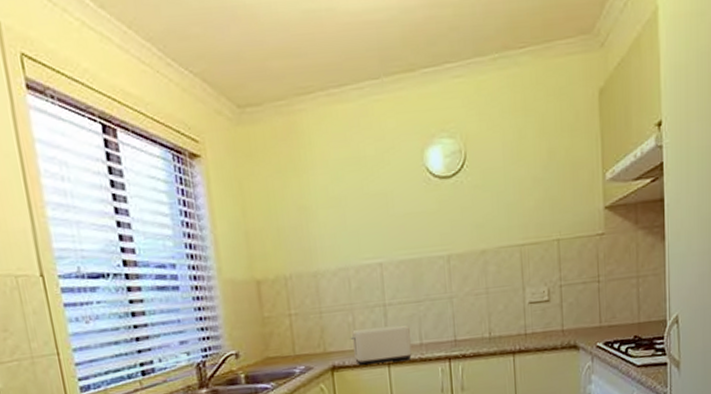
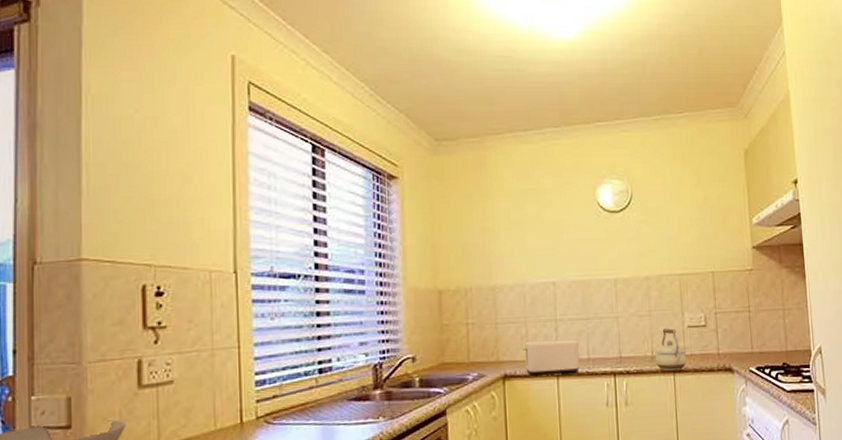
kettle: none [493,306,528,353] -> present [655,328,687,372]

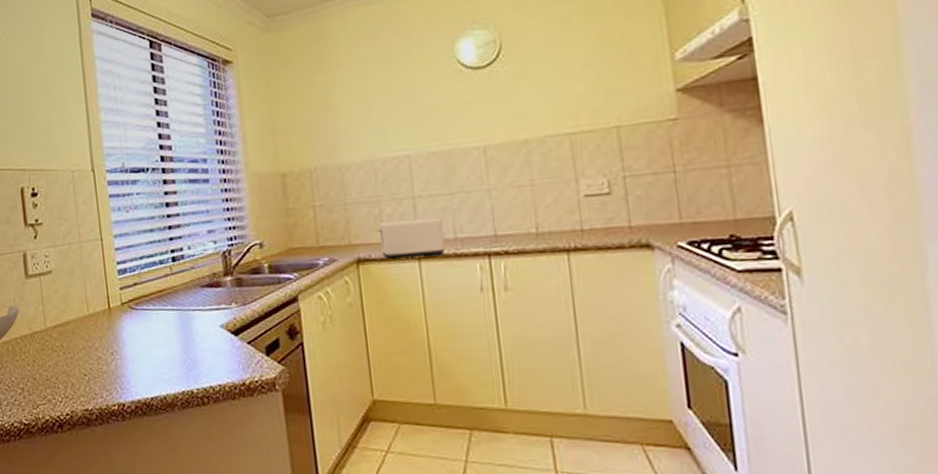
kettle: present [655,328,687,372] -> none [540,199,586,251]

